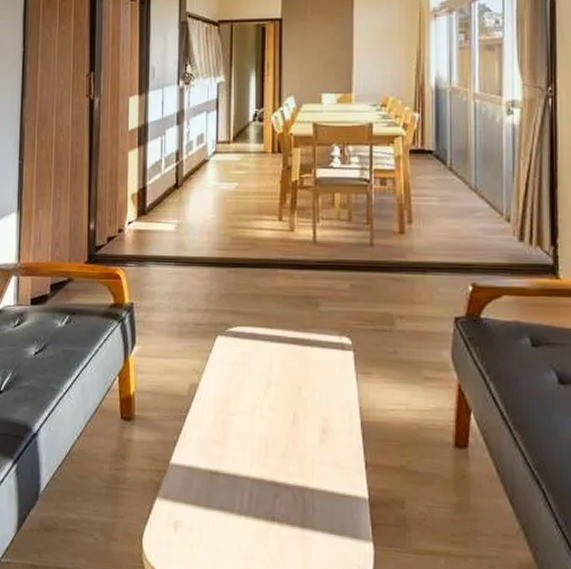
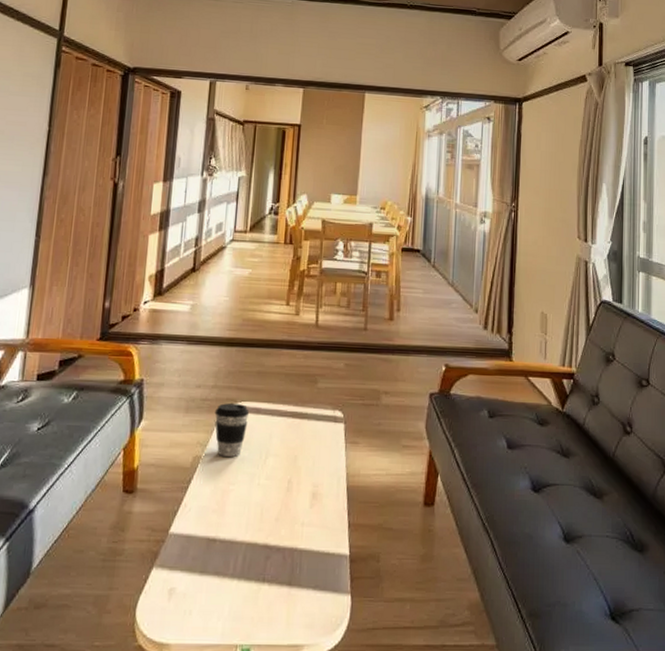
coffee cup: none [209,328,246,386] -> present [214,403,250,457]

